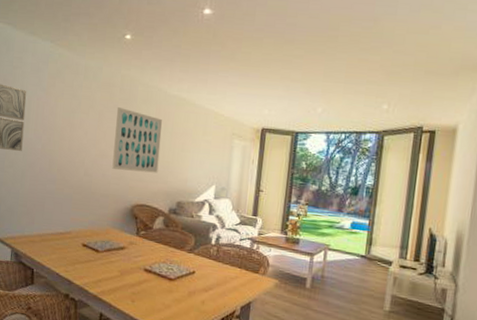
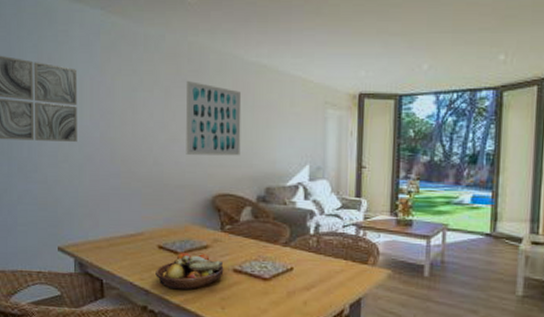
fruit bowl: none [78,251,137,284] -> present [155,253,224,291]

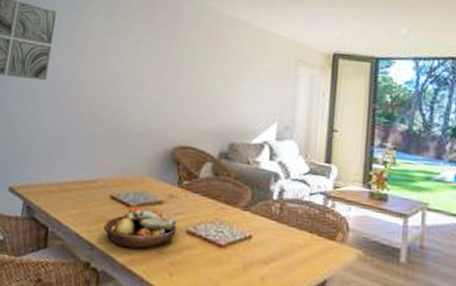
wall art: present [186,81,242,156] -> none [151,29,213,108]

